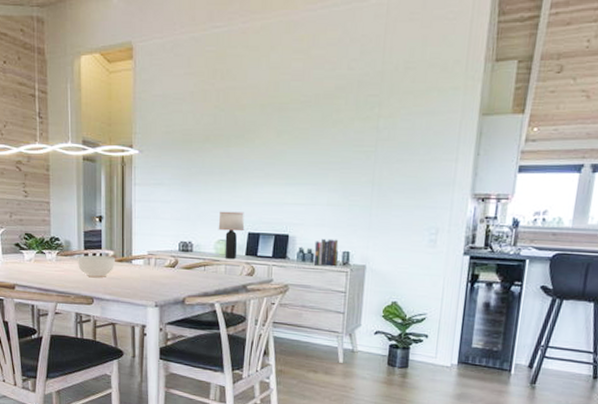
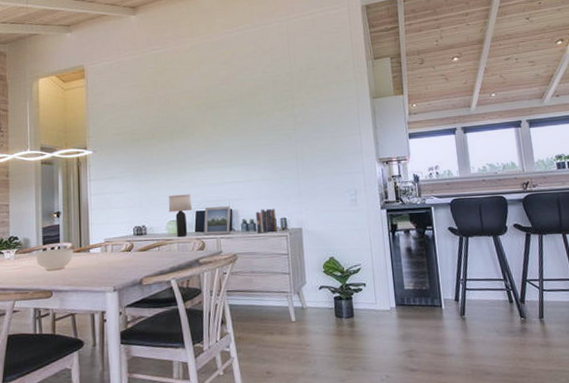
picture frame: none [255,230,288,263] -> present [204,206,231,236]

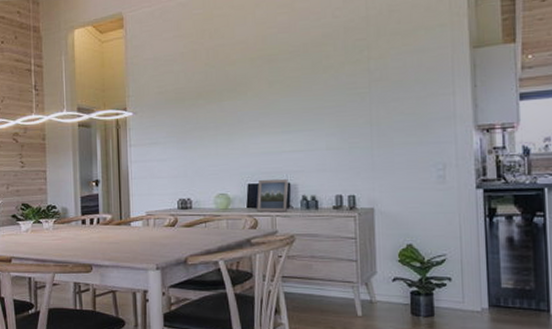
bowl: present [35,247,74,271] -> none [74,219,114,244]
table lamp: present [168,194,193,238] -> none [216,164,244,214]
books: present [255,208,277,234] -> none [318,183,344,213]

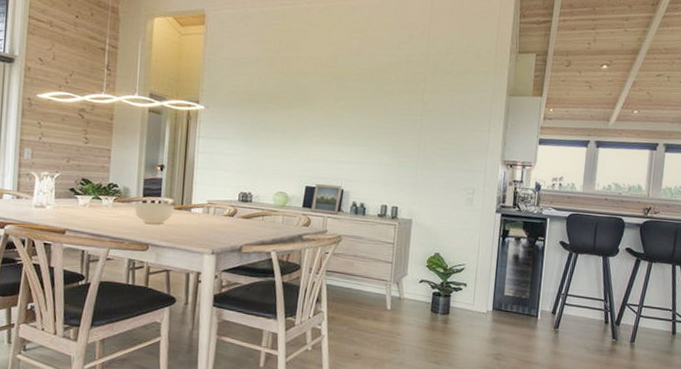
bowl: none [74,219,114,244] -> present [134,202,175,225]

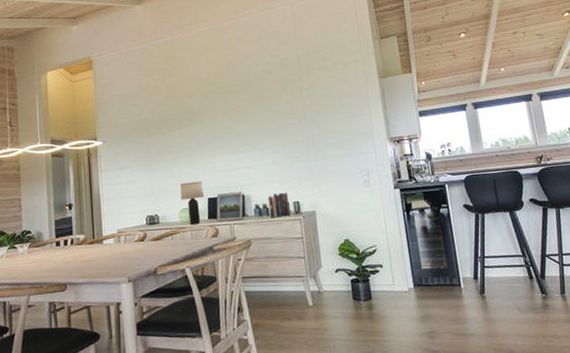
bowl: present [134,202,175,225] -> none [48,240,87,264]
table lamp: none [277,165,303,211] -> present [180,181,205,226]
books: none [365,194,388,220] -> present [268,192,291,218]

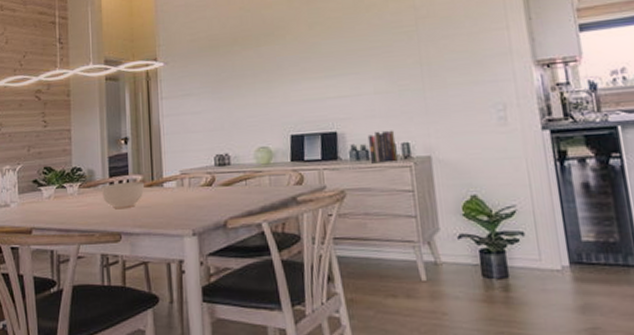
bowl: none [48,240,87,264] -> present [101,181,145,210]
table lamp: present [180,181,205,226] -> none [256,113,287,169]
picture frame: present [216,192,244,222] -> none [301,128,336,167]

